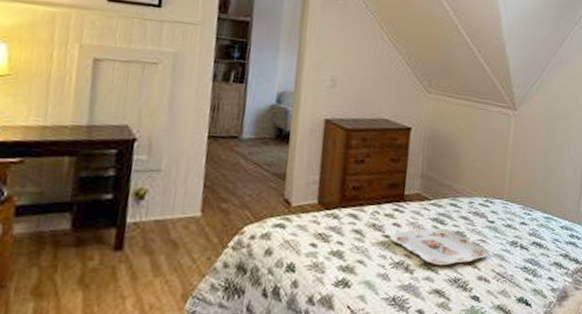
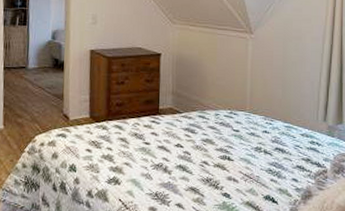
serving tray: present [389,228,491,266] -> none [149,136,237,168]

